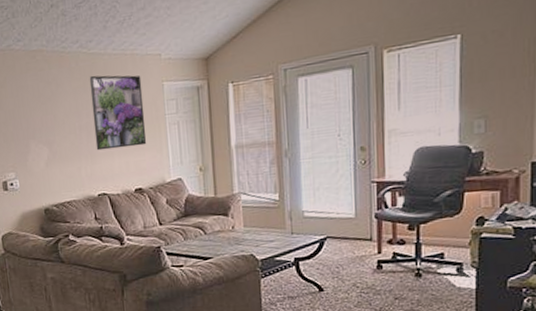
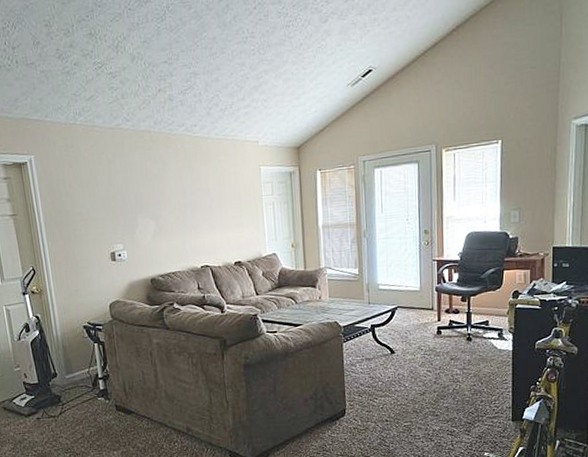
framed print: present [89,75,147,151] -> none [193,157,246,226]

